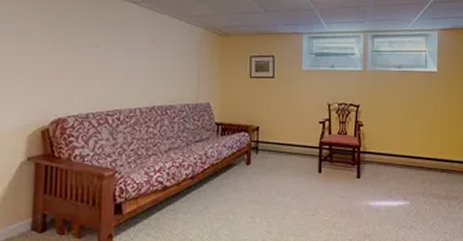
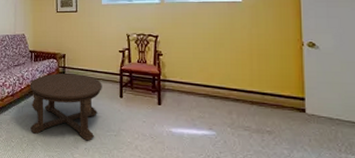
coffee table: none [214,149,300,224] -> present [29,73,102,141]

